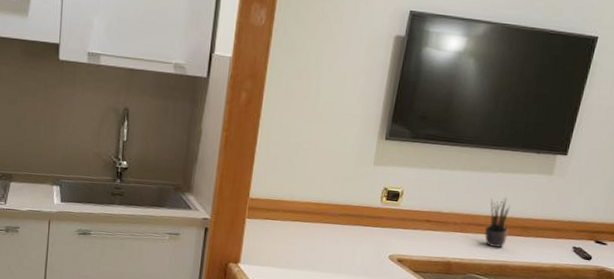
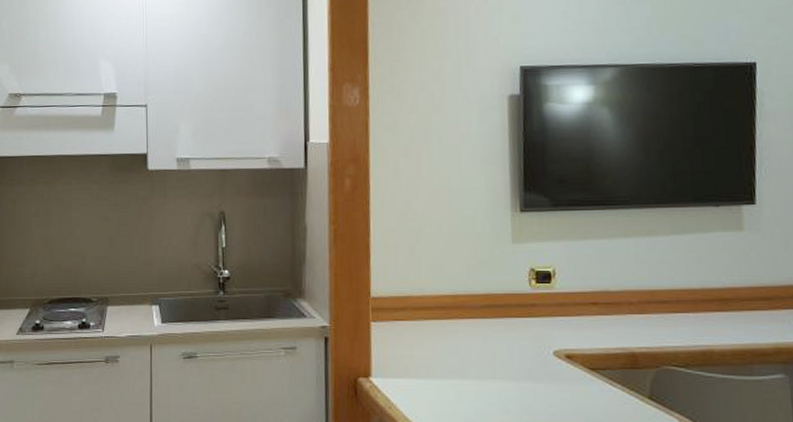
potted plant: present [484,197,511,248] -> none [668,264,704,328]

